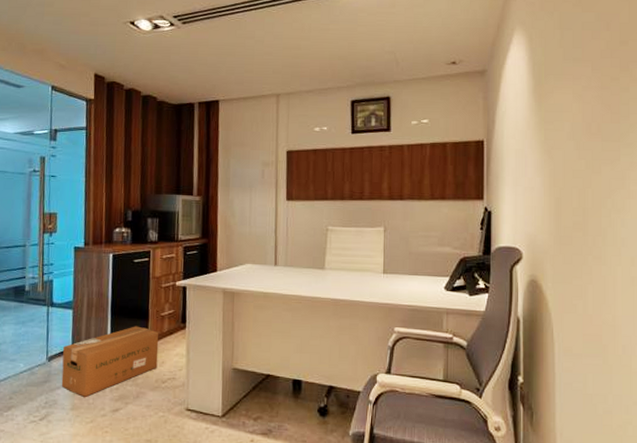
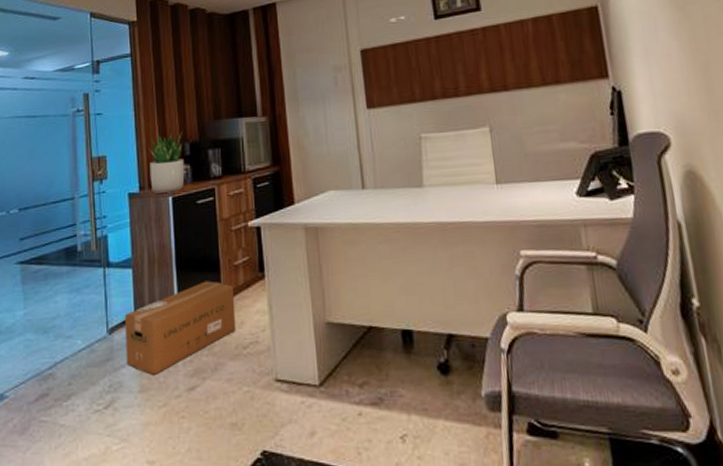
planter: none [94,199,126,251] -> present [148,131,185,195]

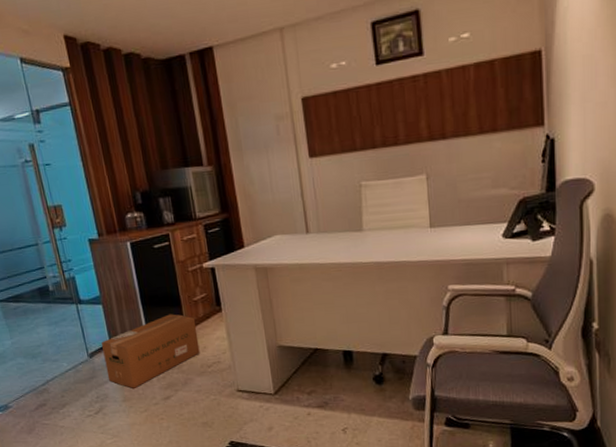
planter: present [148,131,185,195] -> none [101,181,140,240]

